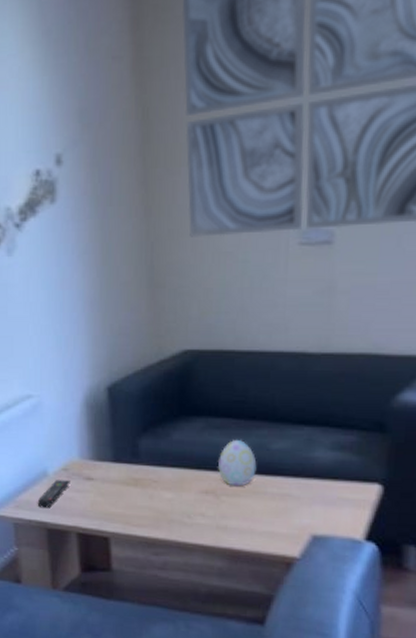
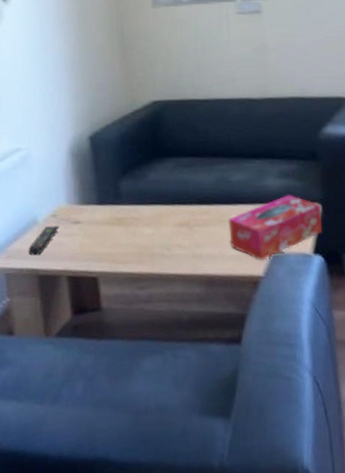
decorative egg: present [218,439,257,487] -> none [189,174,221,217]
tissue box: none [262,470,383,542] -> present [228,194,323,261]

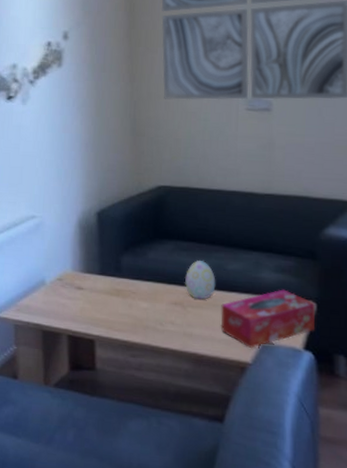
remote control: present [28,226,59,256] -> none [35,288,64,313]
decorative egg: none [189,174,221,217] -> present [185,260,216,300]

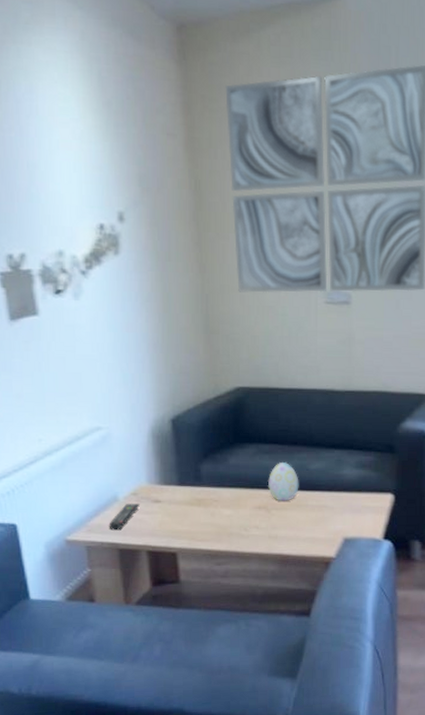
remote control: none [35,288,64,313] -> present [108,504,140,531]
tissue box: present [220,289,316,349] -> none [305,484,394,544]

